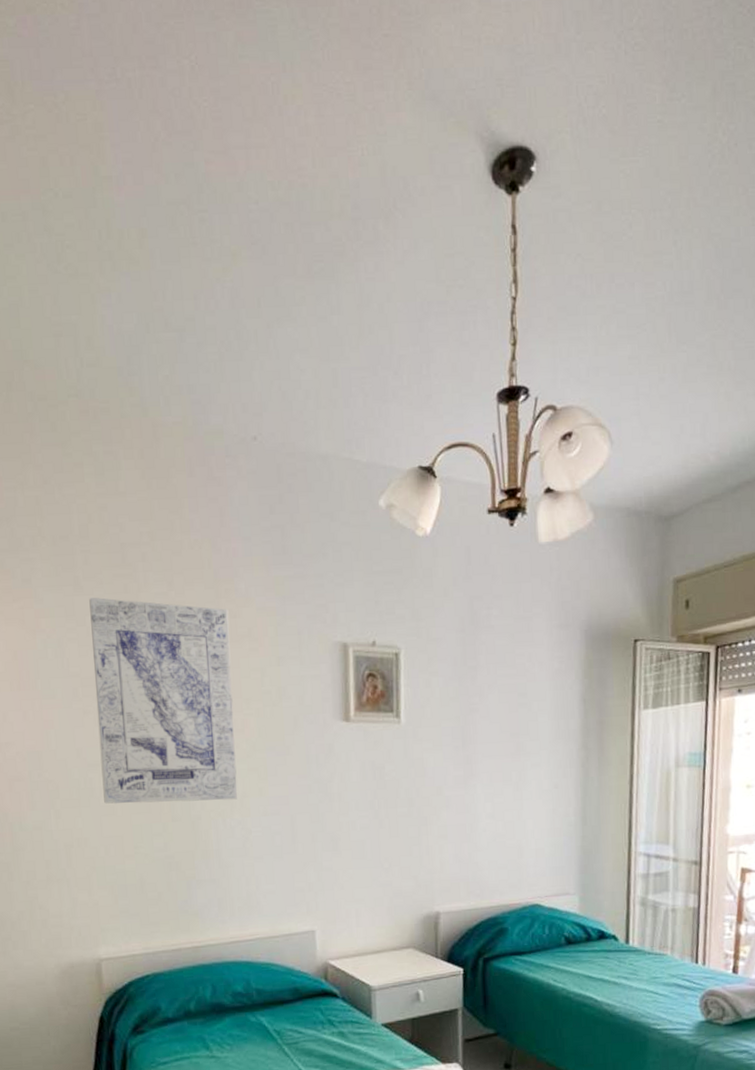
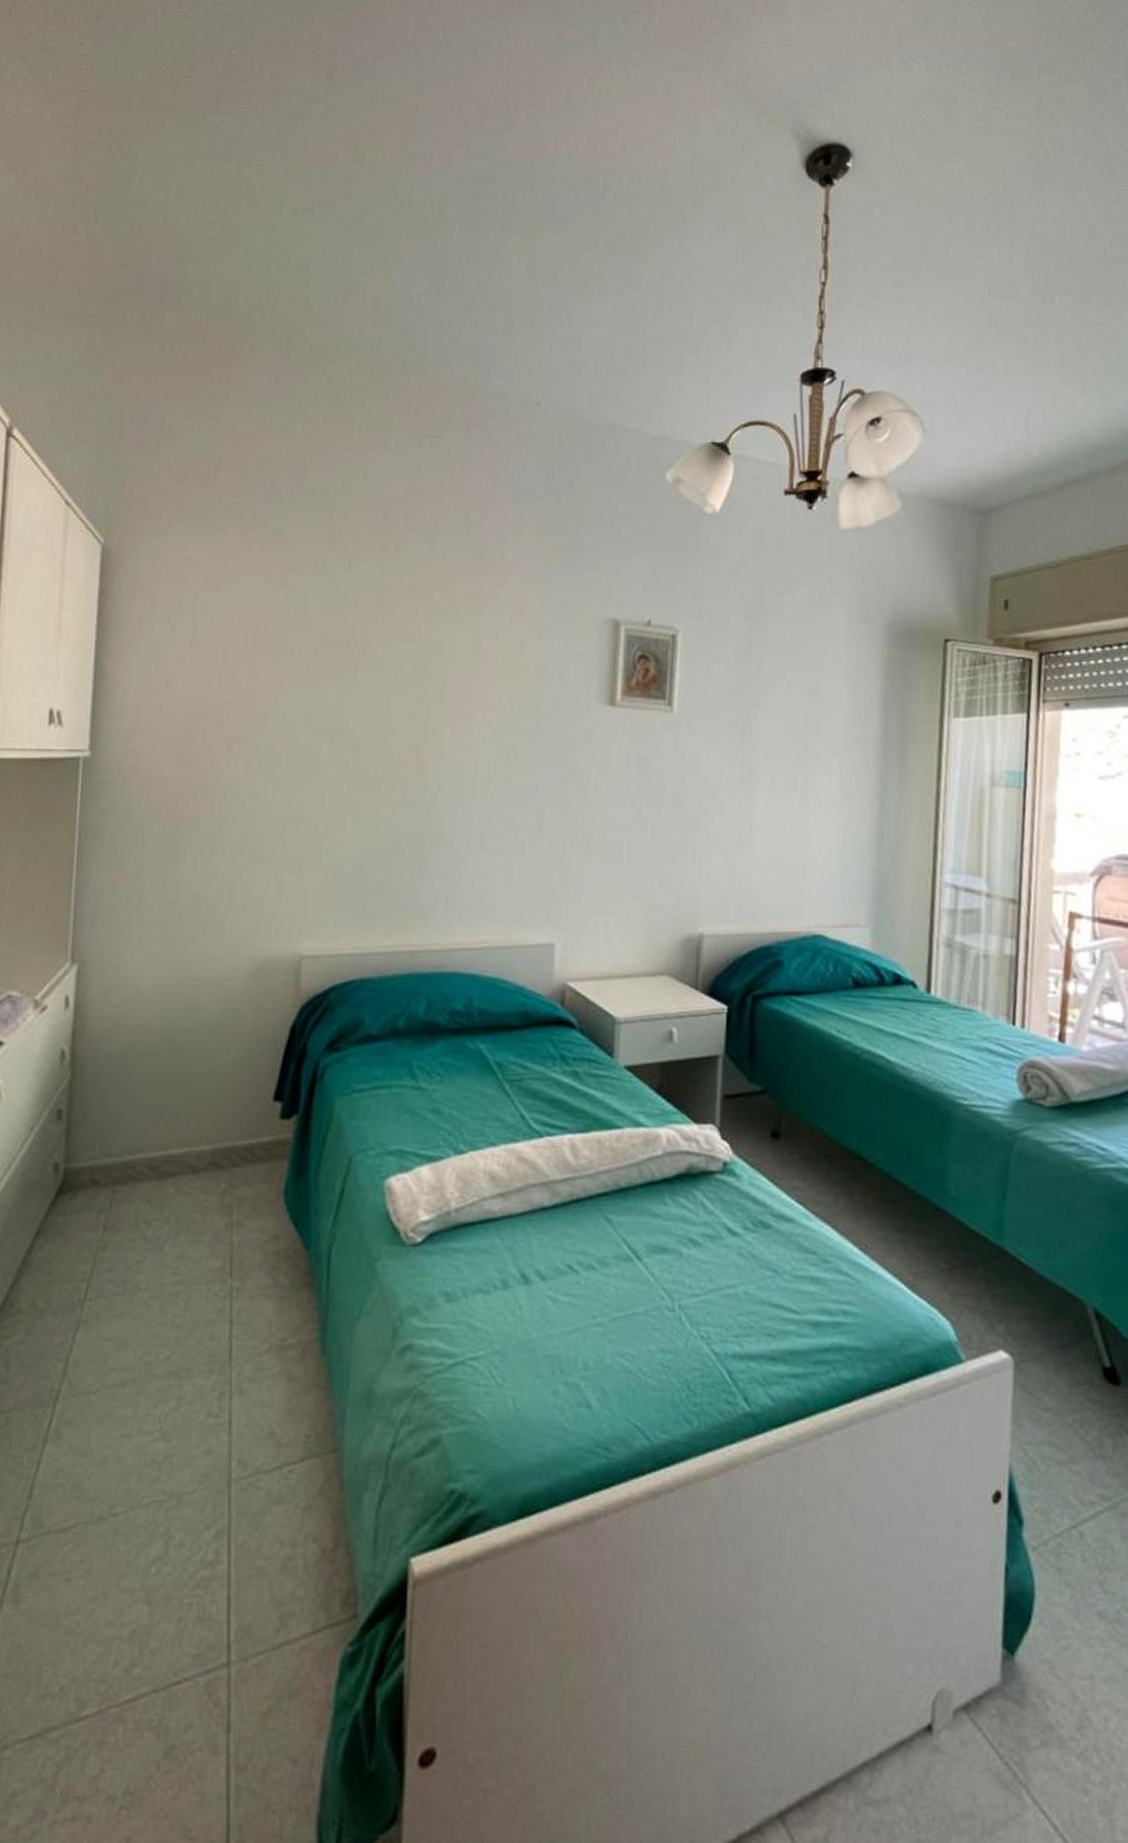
wall art: present [89,597,238,804] -> none [330,553,492,784]

